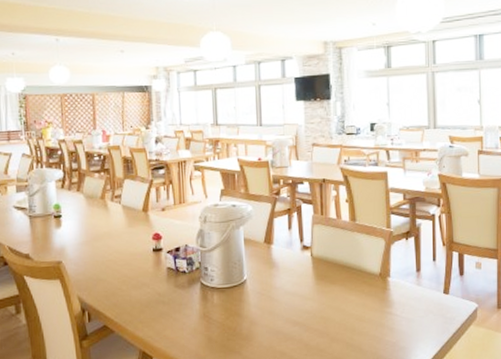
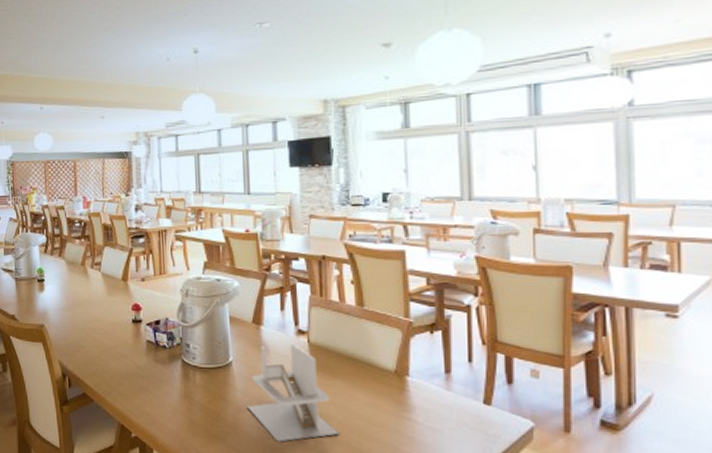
napkin holder: none [259,257,336,347] -> present [246,342,339,442]

